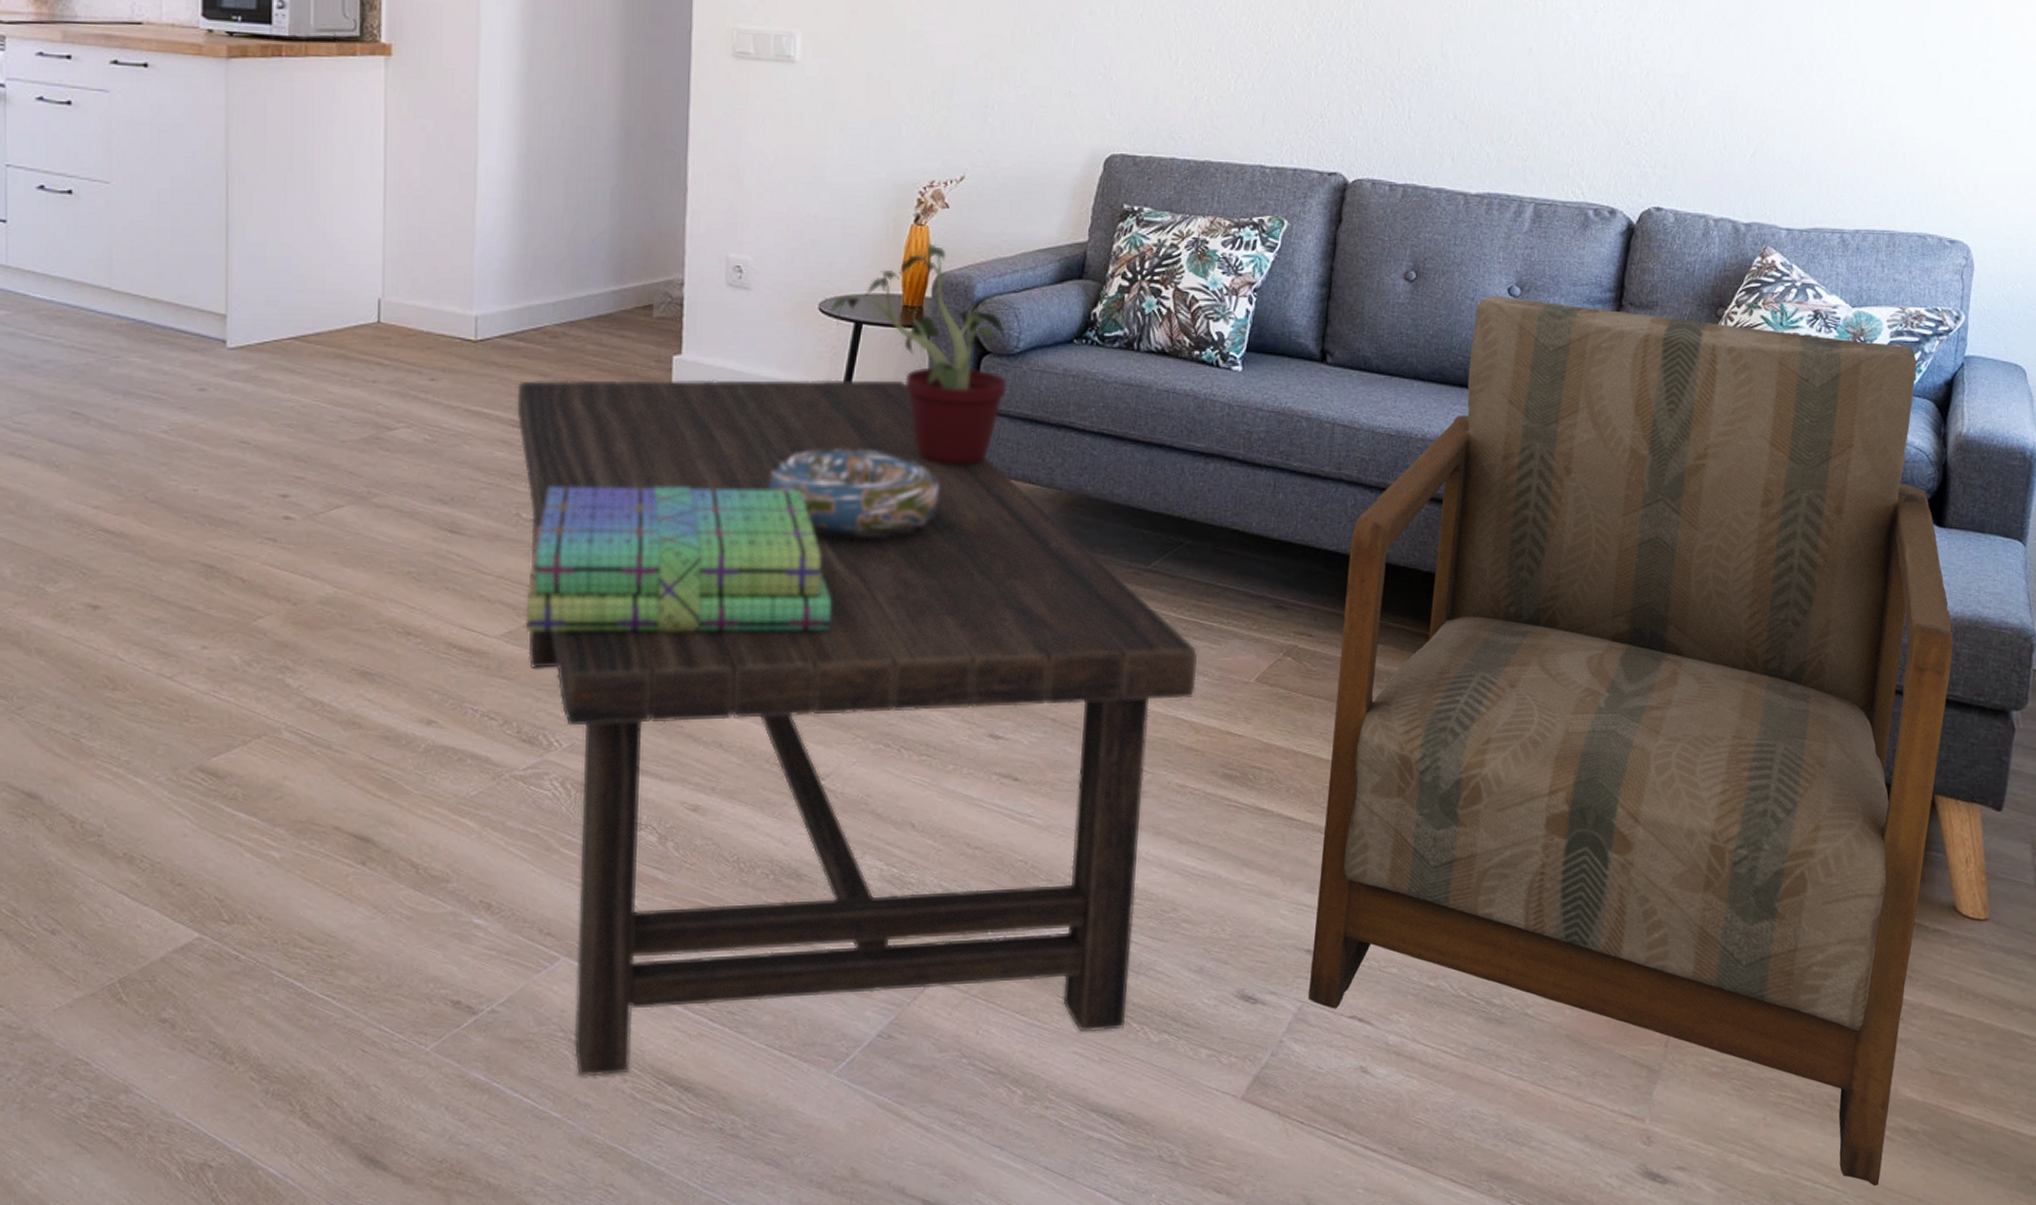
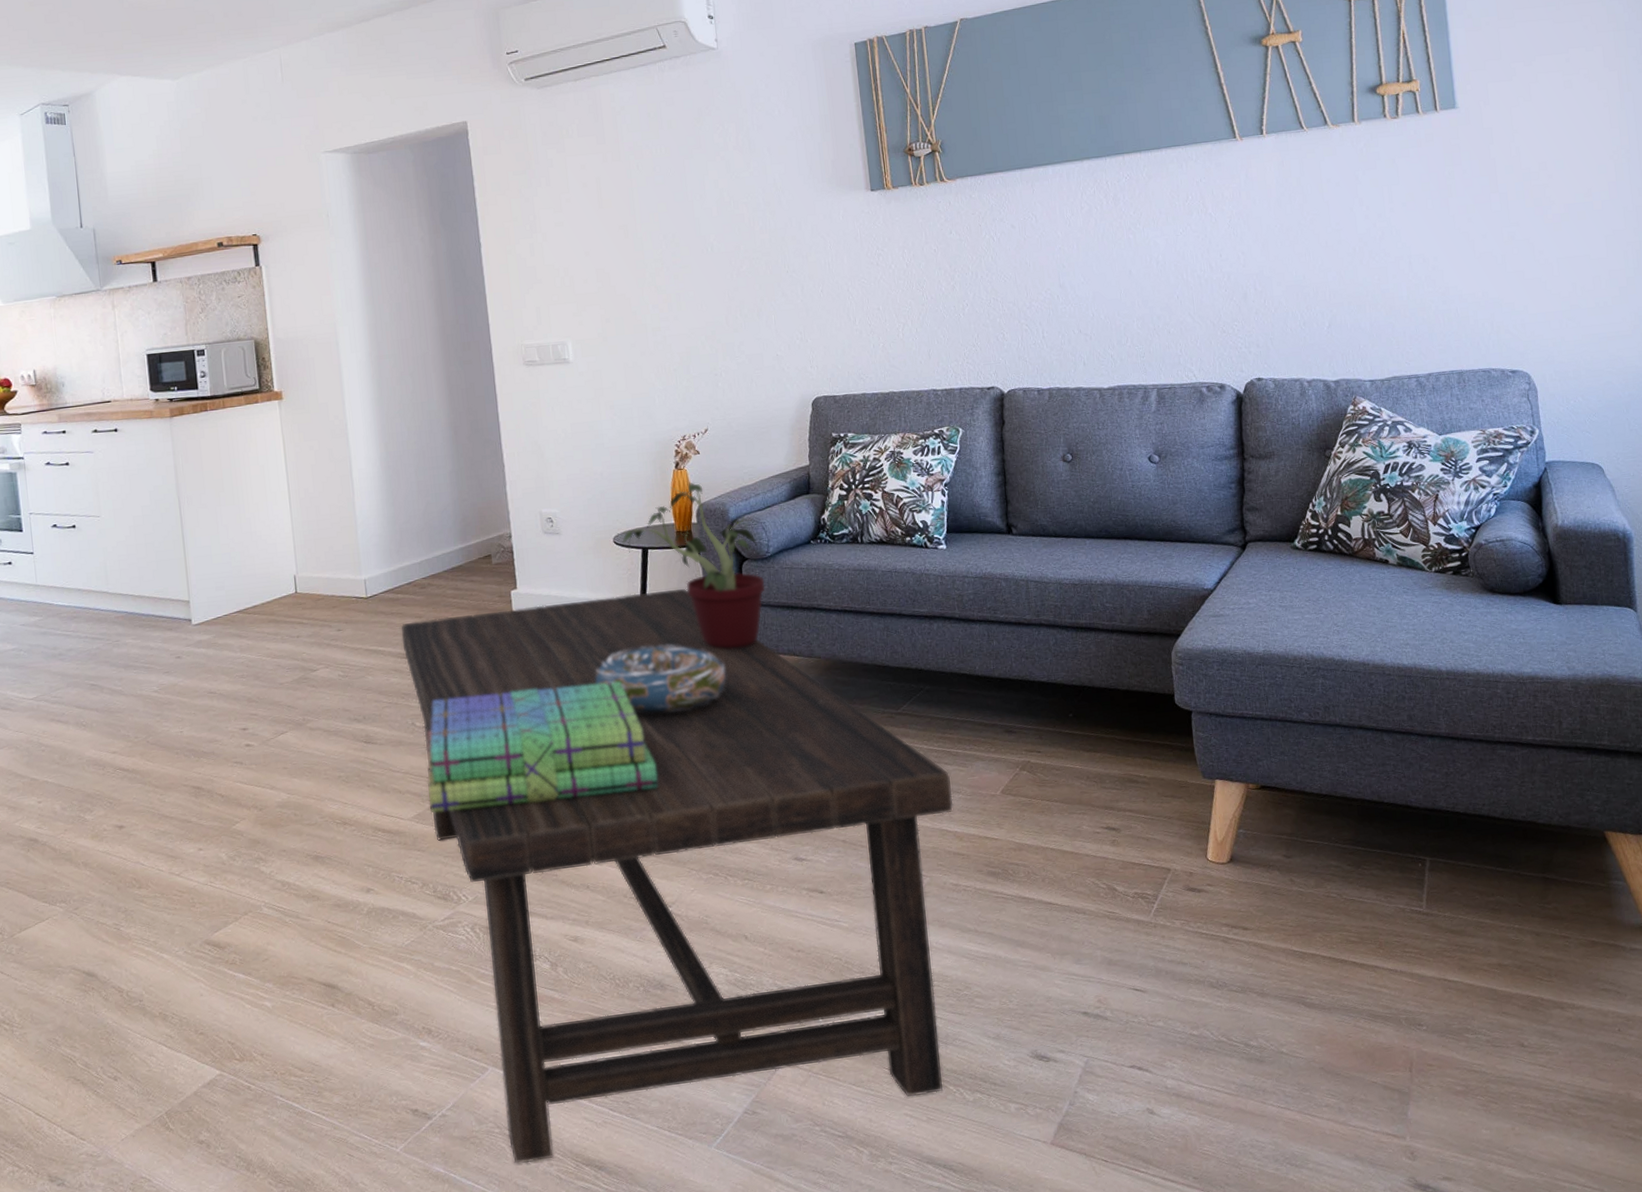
armchair: present [1308,295,1954,1186] -> none [1058,459,1632,1183]

